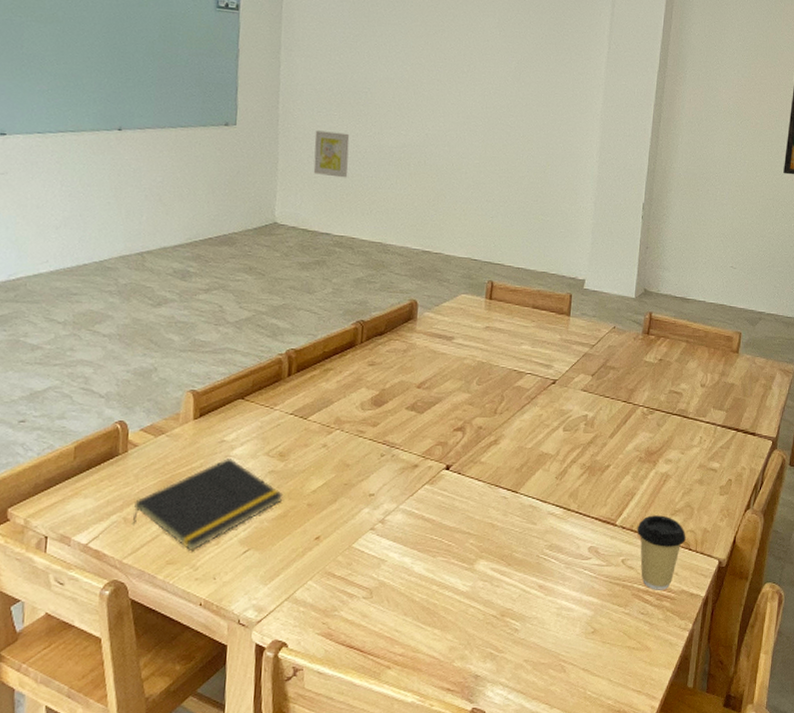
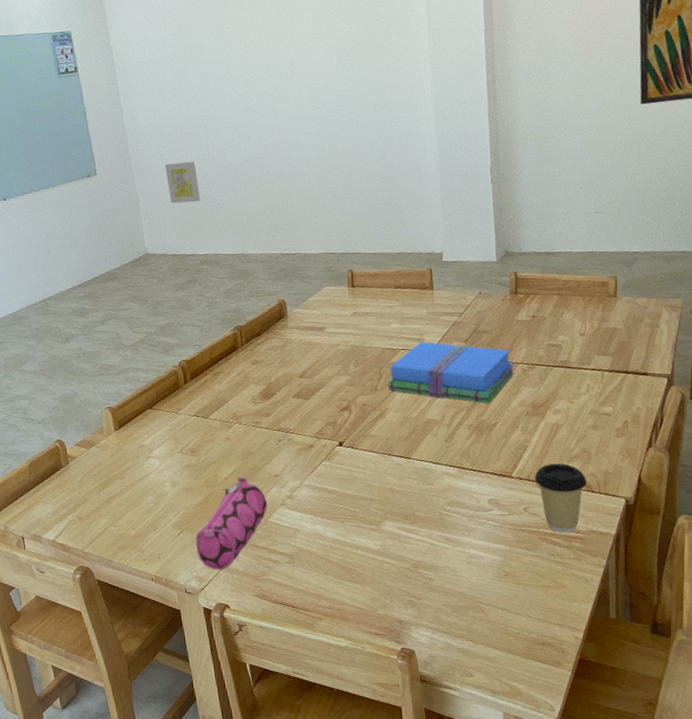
notepad: present [133,458,284,550] -> none [83,459,202,537]
pencil case: none [262,492,355,600] -> present [195,477,267,570]
books: none [508,368,636,444] -> present [388,342,515,404]

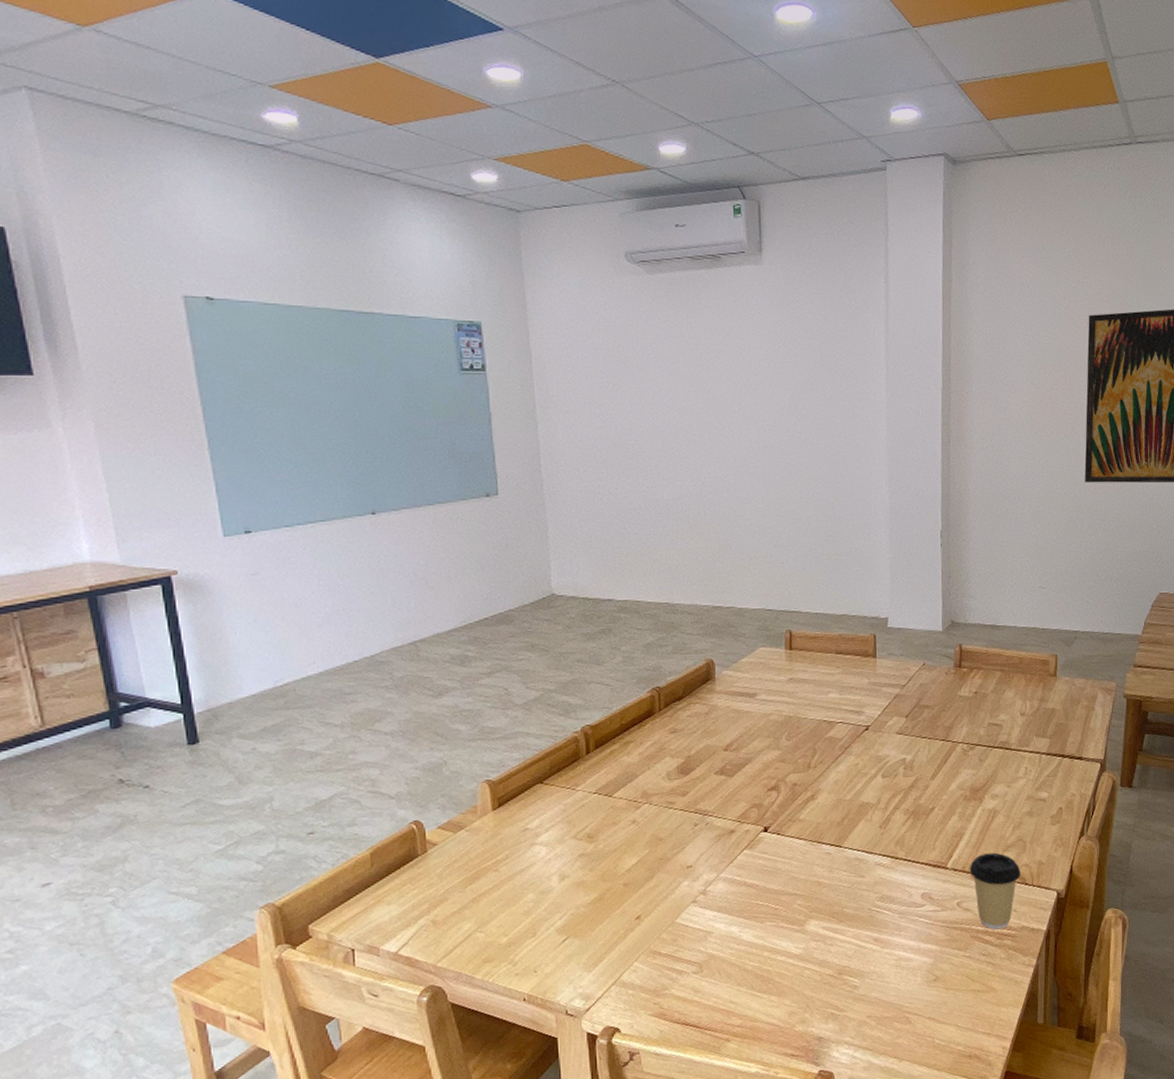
wall art: present [164,161,201,204] -> none [583,490,624,539]
pencil case: present [195,477,267,570] -> none [583,868,675,985]
books: present [388,342,515,404] -> none [823,715,955,787]

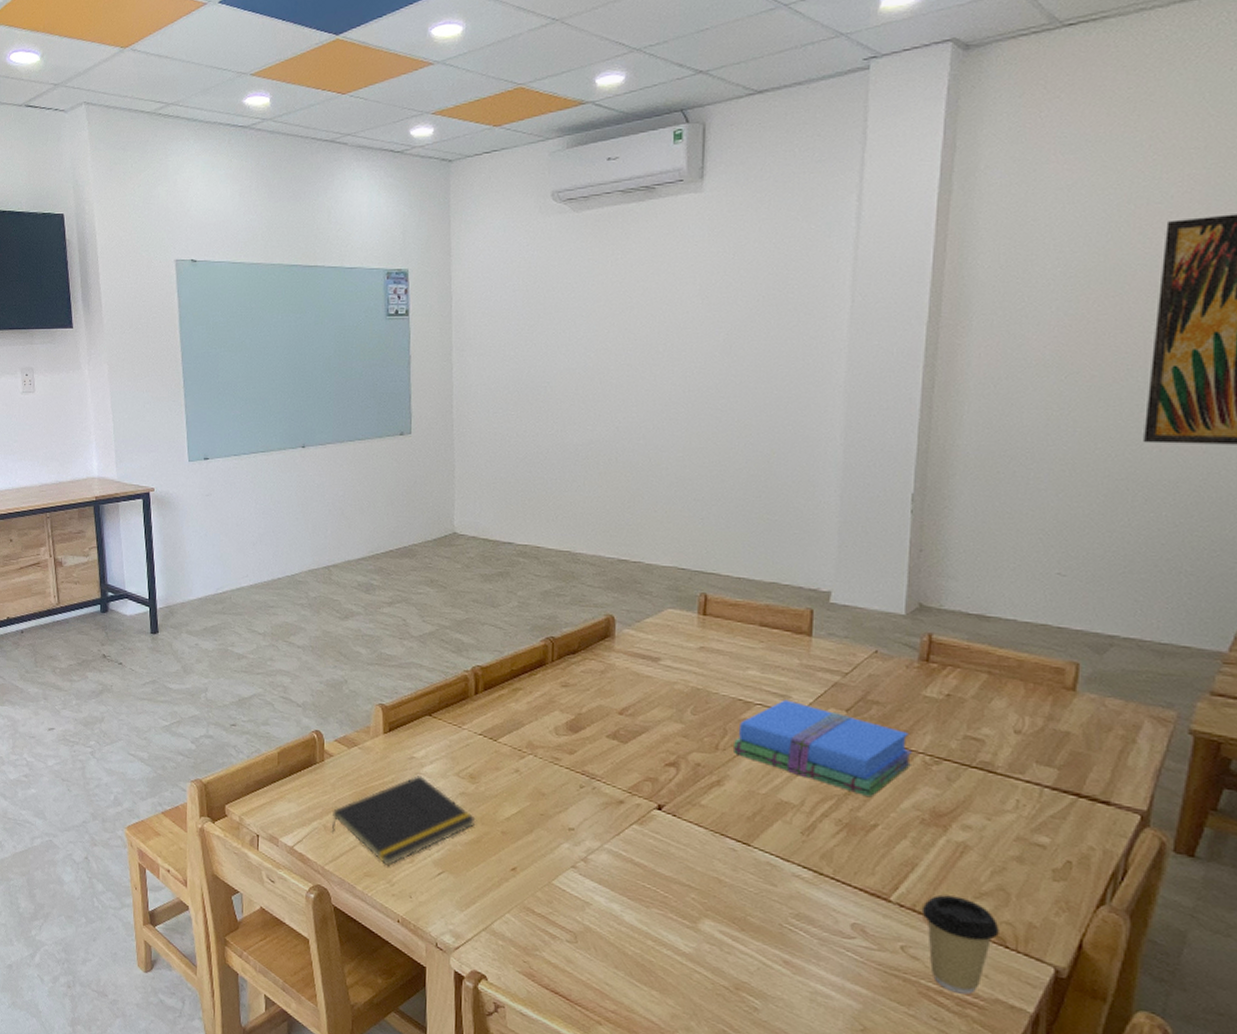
notepad: none [442,846,597,946] -> present [332,776,476,866]
books: none [823,715,955,787] -> present [734,699,913,798]

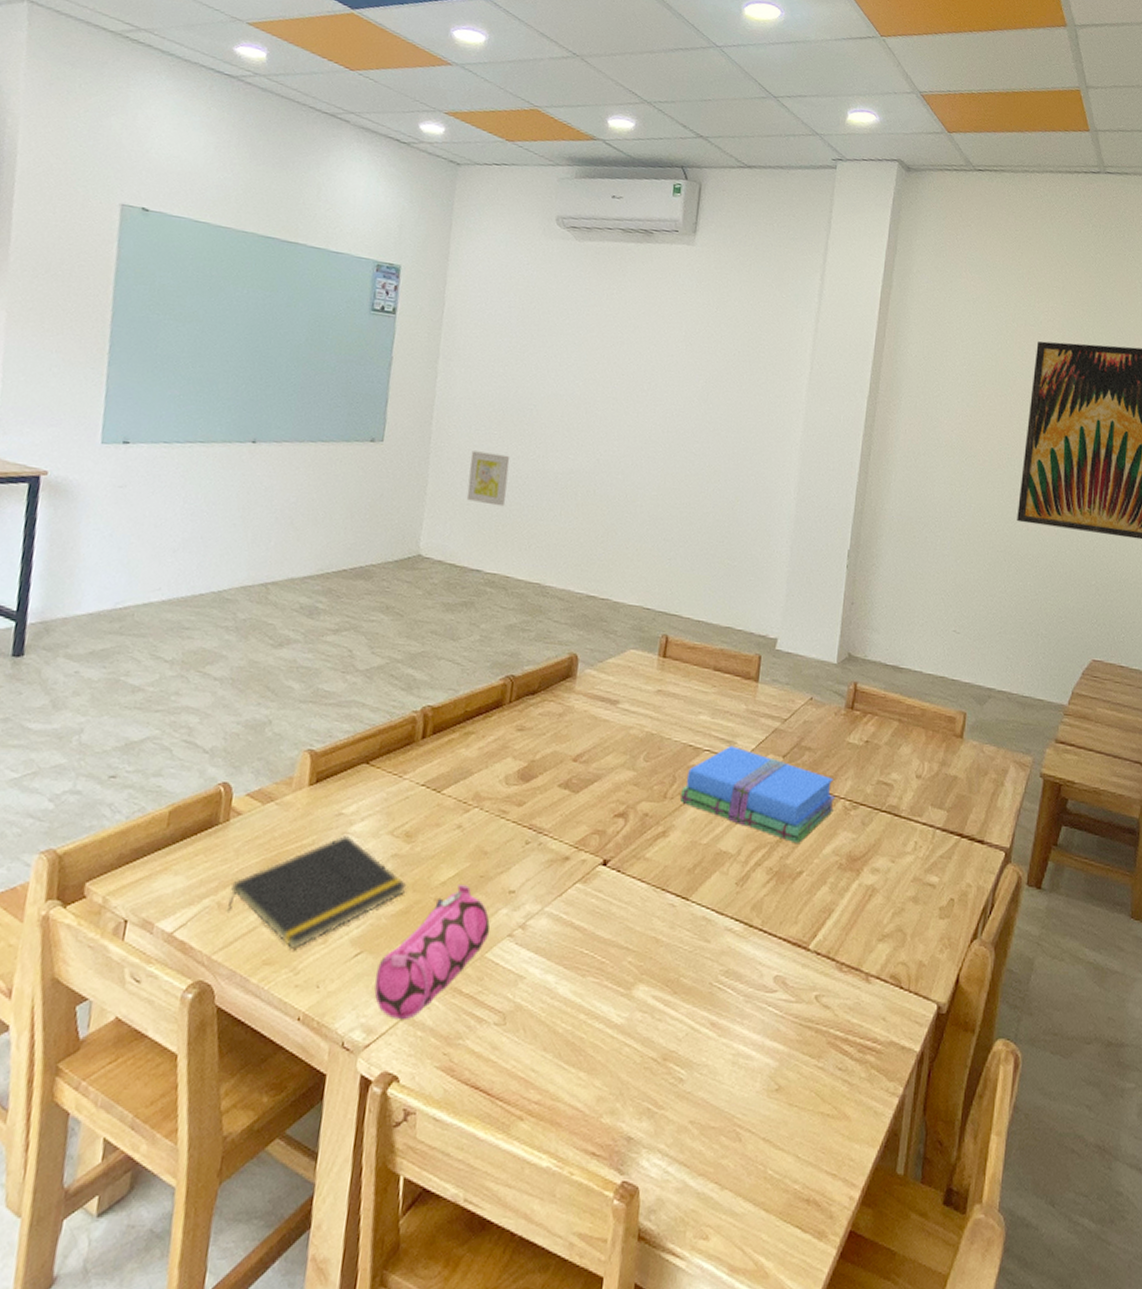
pencil case: none [457,821,554,931] -> present [374,885,490,1021]
wall art: none [491,433,530,482] -> present [466,450,510,507]
coffee cup: present [921,894,1000,995] -> none [834,939,897,1040]

